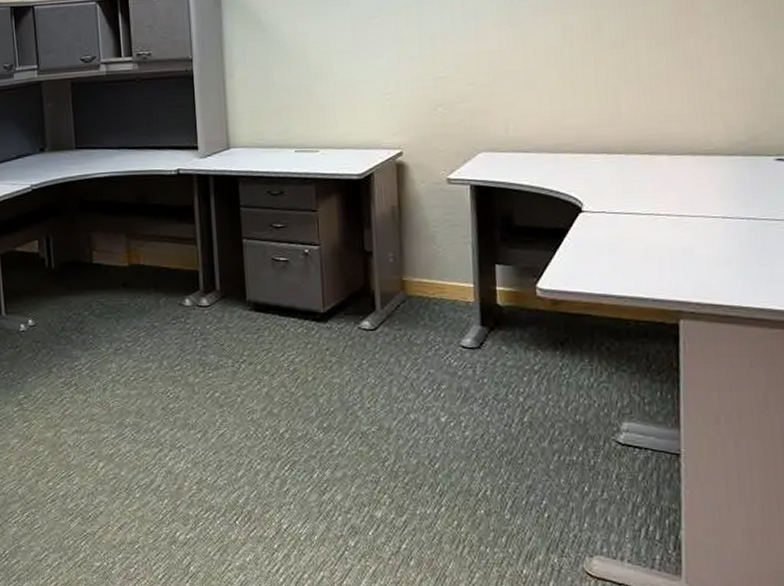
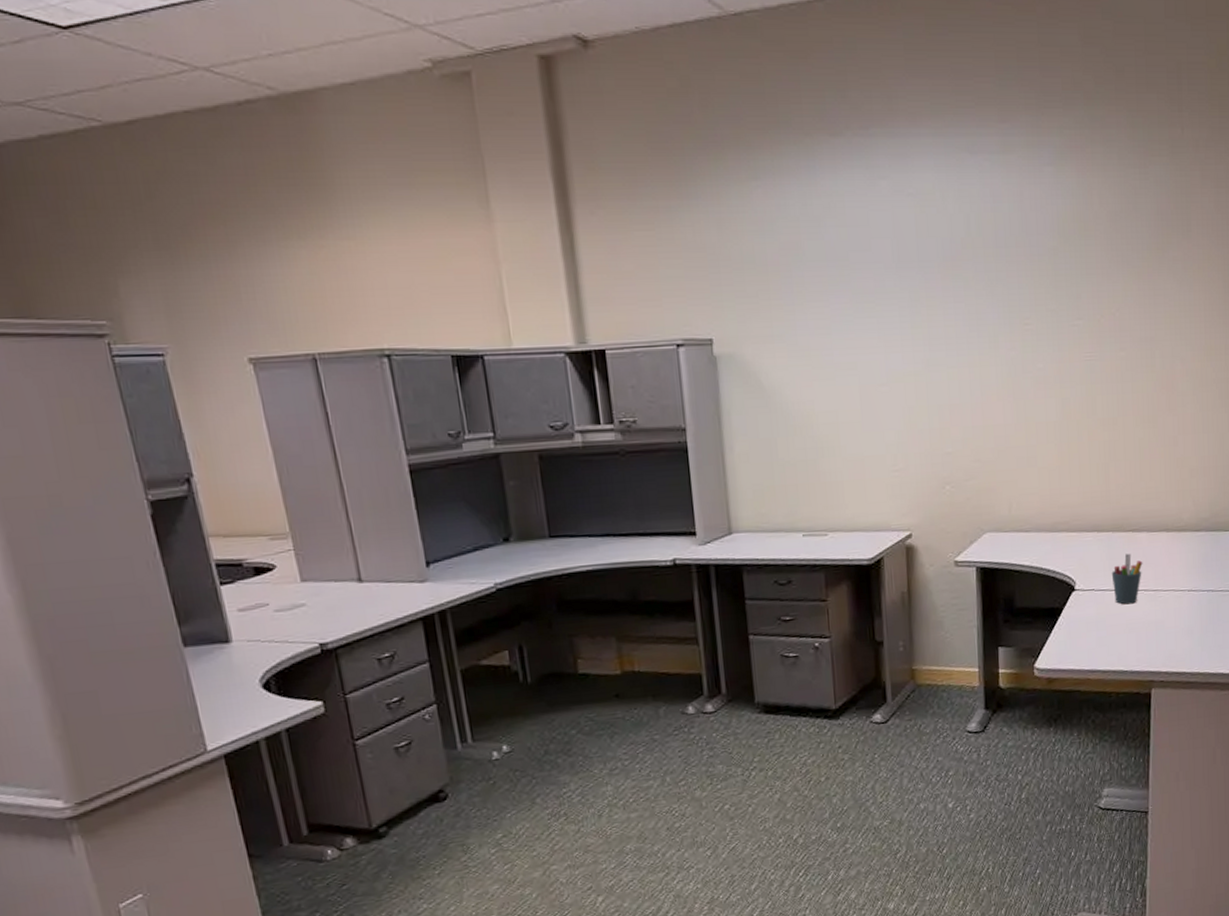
pen holder: none [625,176,664,229] -> present [1111,553,1143,605]

